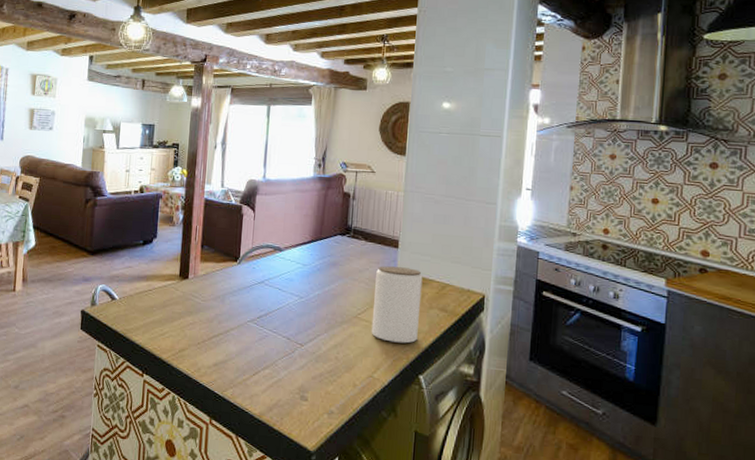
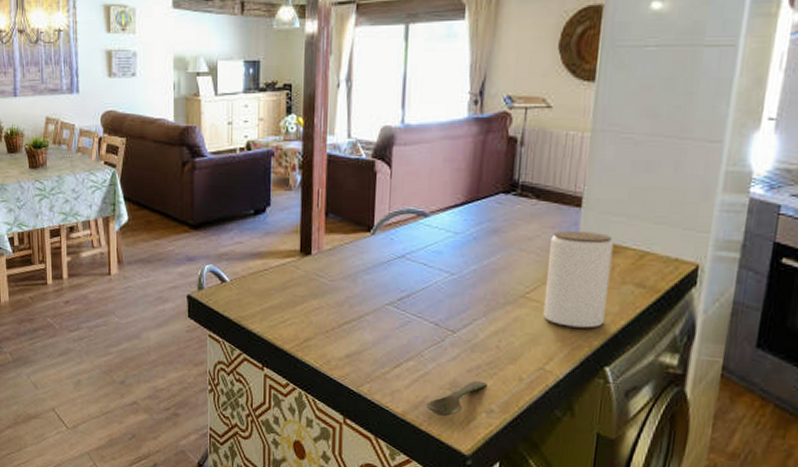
spoon: none [278,386,329,418] -> present [426,380,488,417]

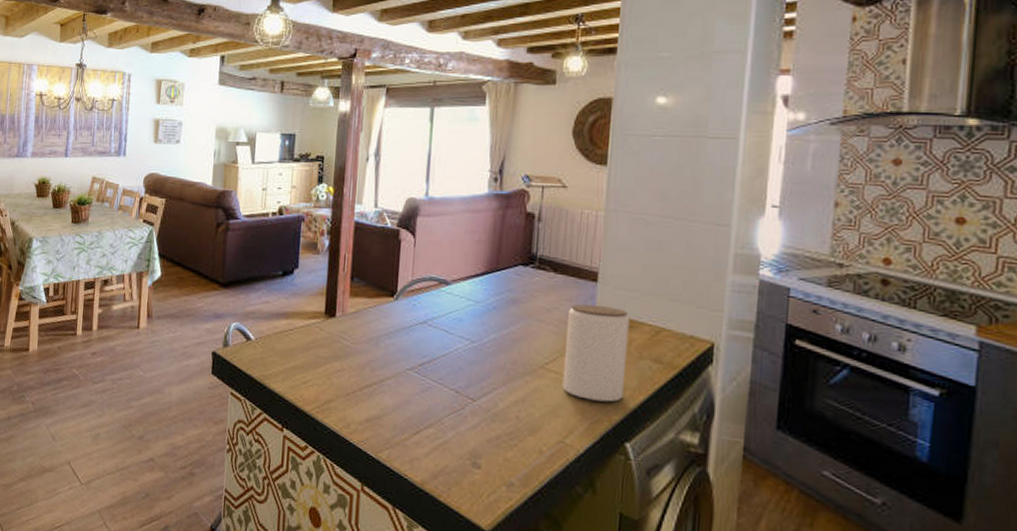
spoon: present [426,380,488,417] -> none [445,451,508,489]

